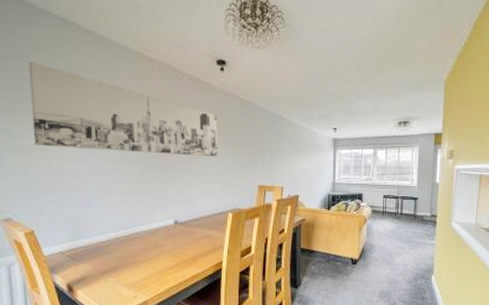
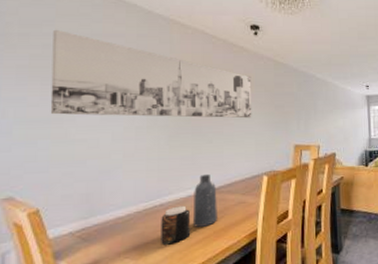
jar: none [137,235,163,268] -> present [161,205,191,245]
vase: none [164,209,186,255] -> present [192,175,217,227]

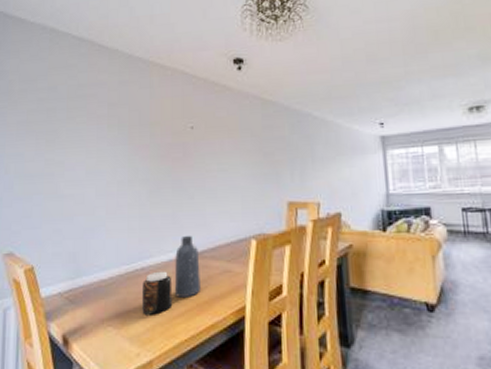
wall art: present [50,29,252,119] -> none [43,82,237,170]

